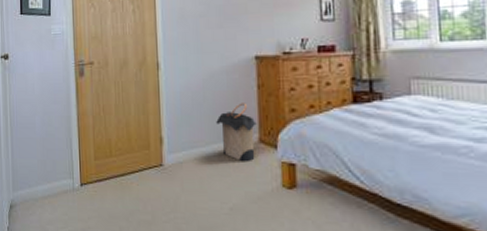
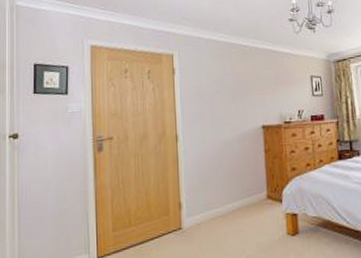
laundry hamper: present [216,102,257,162] -> none [230,165,265,217]

